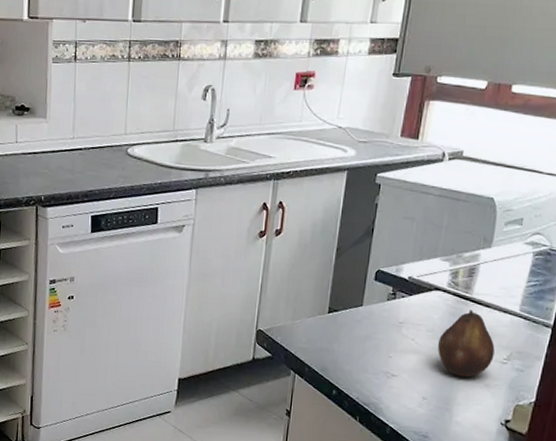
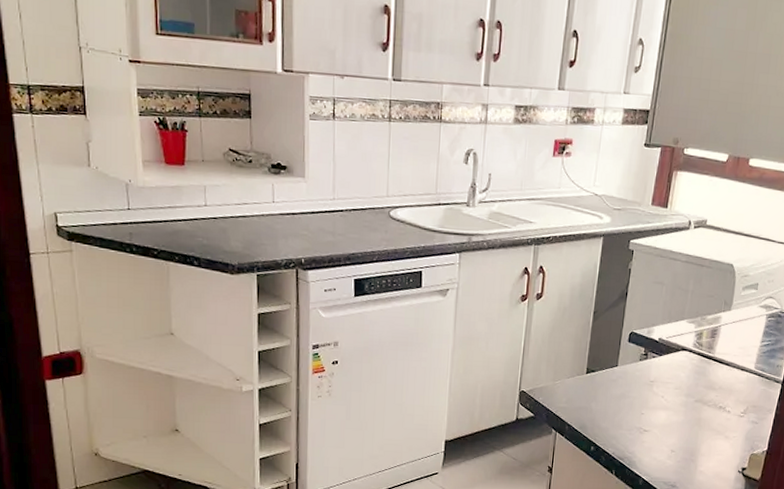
fruit: present [437,310,495,377] -> none [684,368,734,430]

